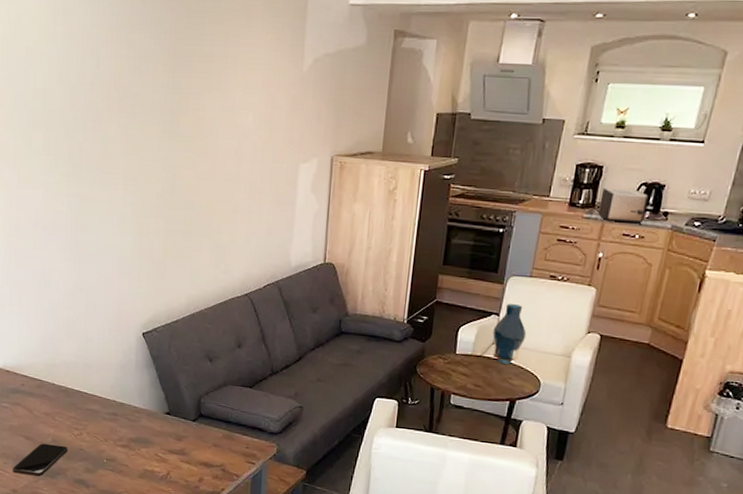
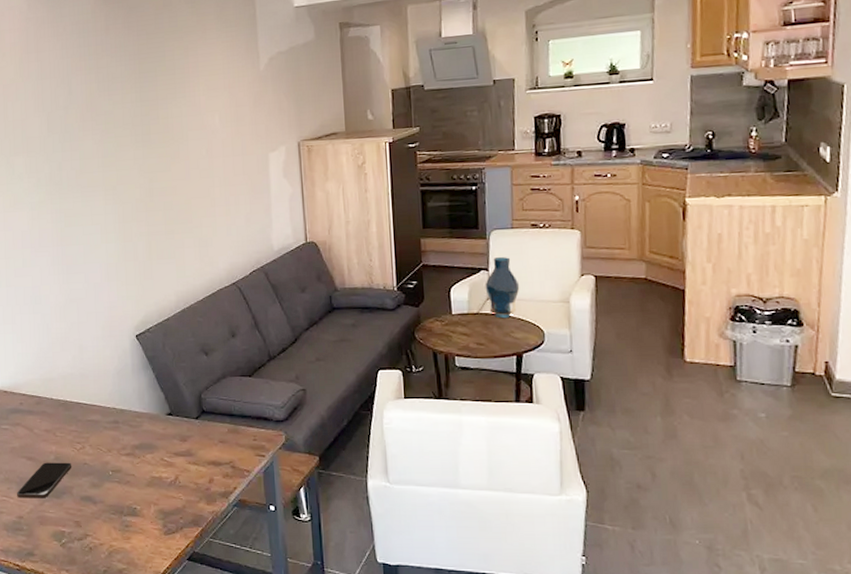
toaster: present [598,187,649,224] -> none [564,132,612,166]

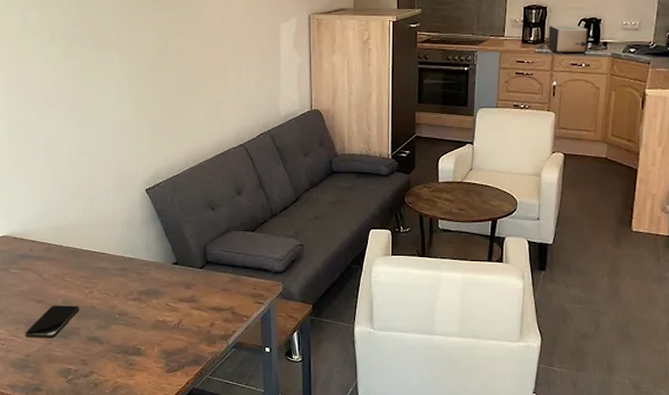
vase: present [485,257,520,319] -> none [469,133,499,188]
toaster: none [564,132,612,166] -> present [548,25,589,54]

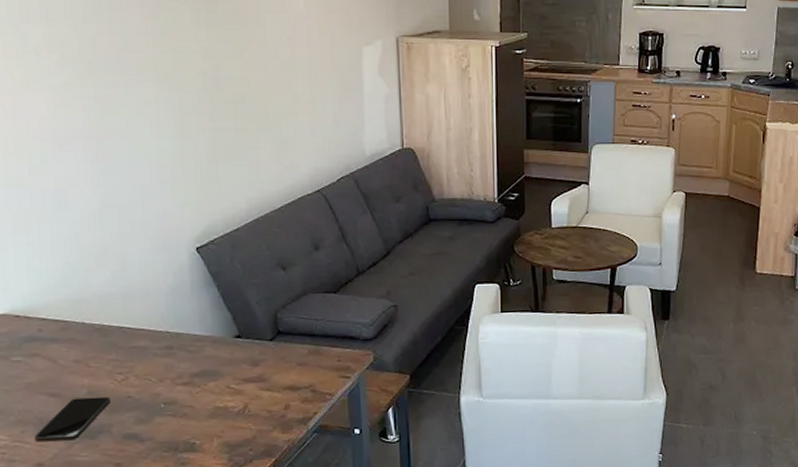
toaster: present [548,25,589,54] -> none [665,53,708,85]

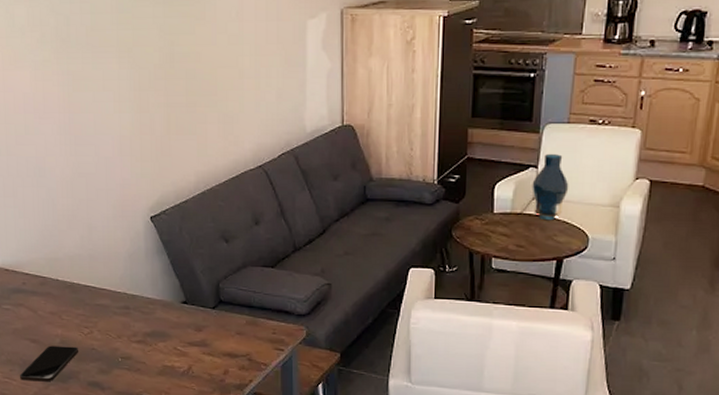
vase: none [585,172,617,233] -> present [532,154,569,221]

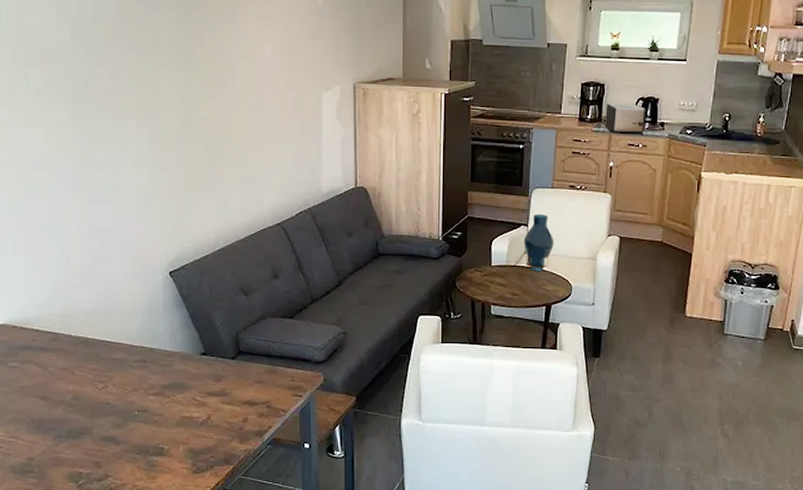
phone: present [19,345,78,382] -> none [26,402,92,439]
toaster: none [636,19,690,57] -> present [605,103,647,134]

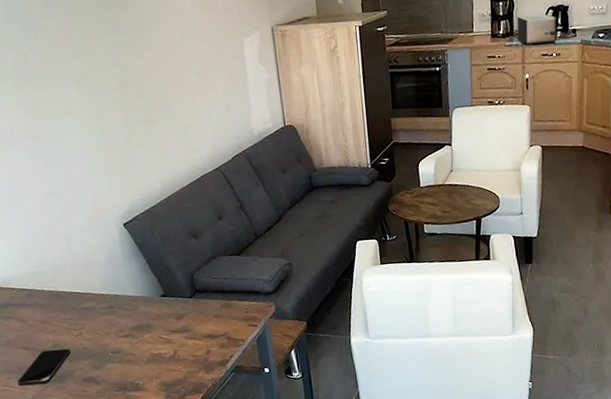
phone: none [26,402,92,439] -> present [17,348,71,386]
vase: present [523,215,554,272] -> none [448,132,479,189]

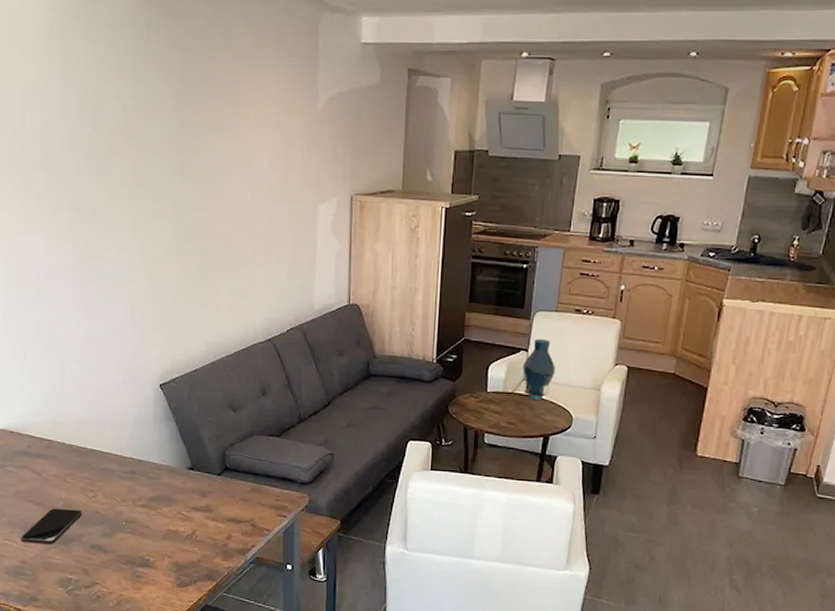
vase: none [448,132,479,189] -> present [522,339,556,401]
toaster: present [516,14,558,46] -> none [618,221,665,256]

